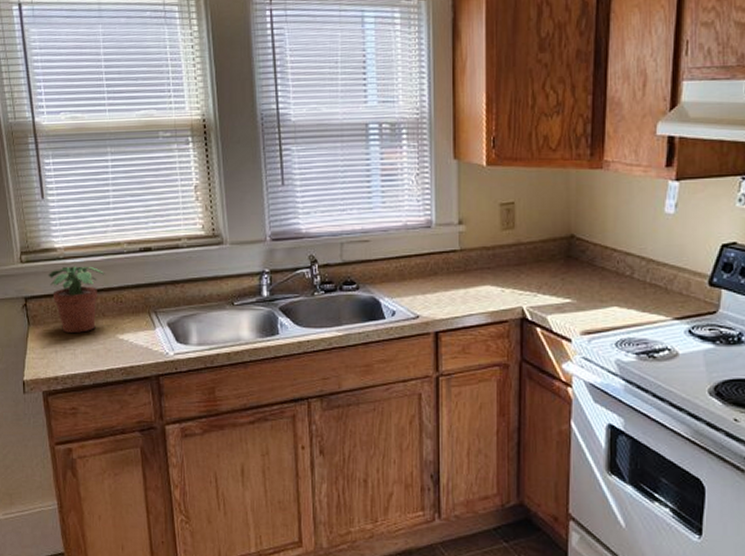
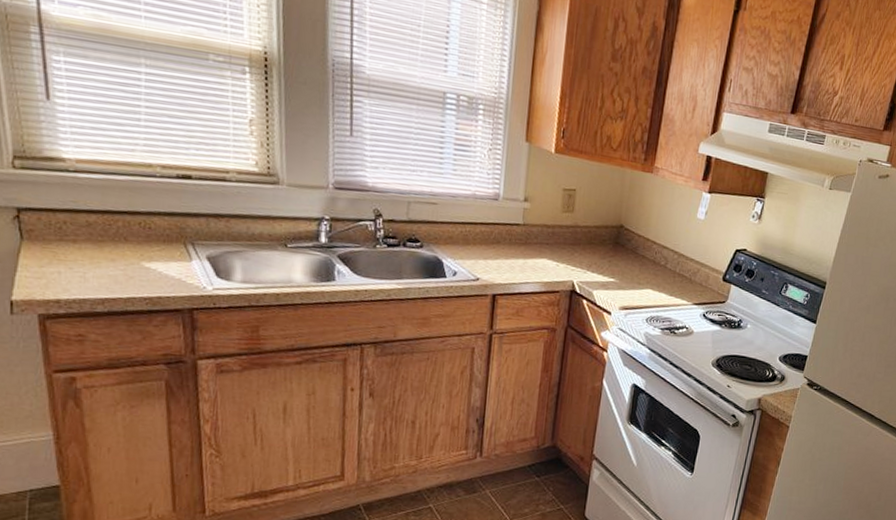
potted plant: present [48,266,105,333] -> none [51,180,130,256]

